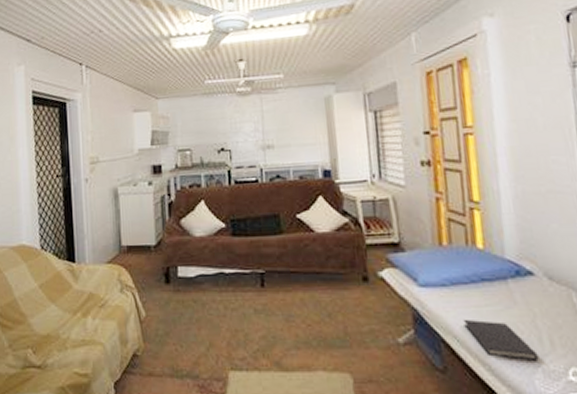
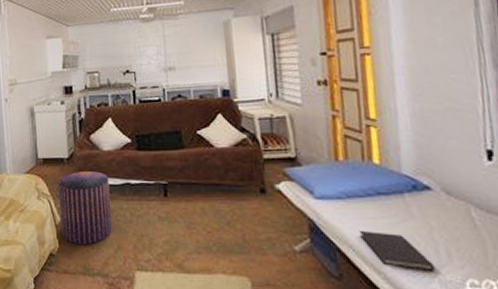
pouf: none [144,260,205,343] -> present [58,171,113,245]

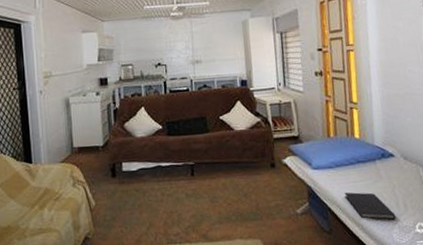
pouf: present [58,171,113,245] -> none [93,157,145,227]

